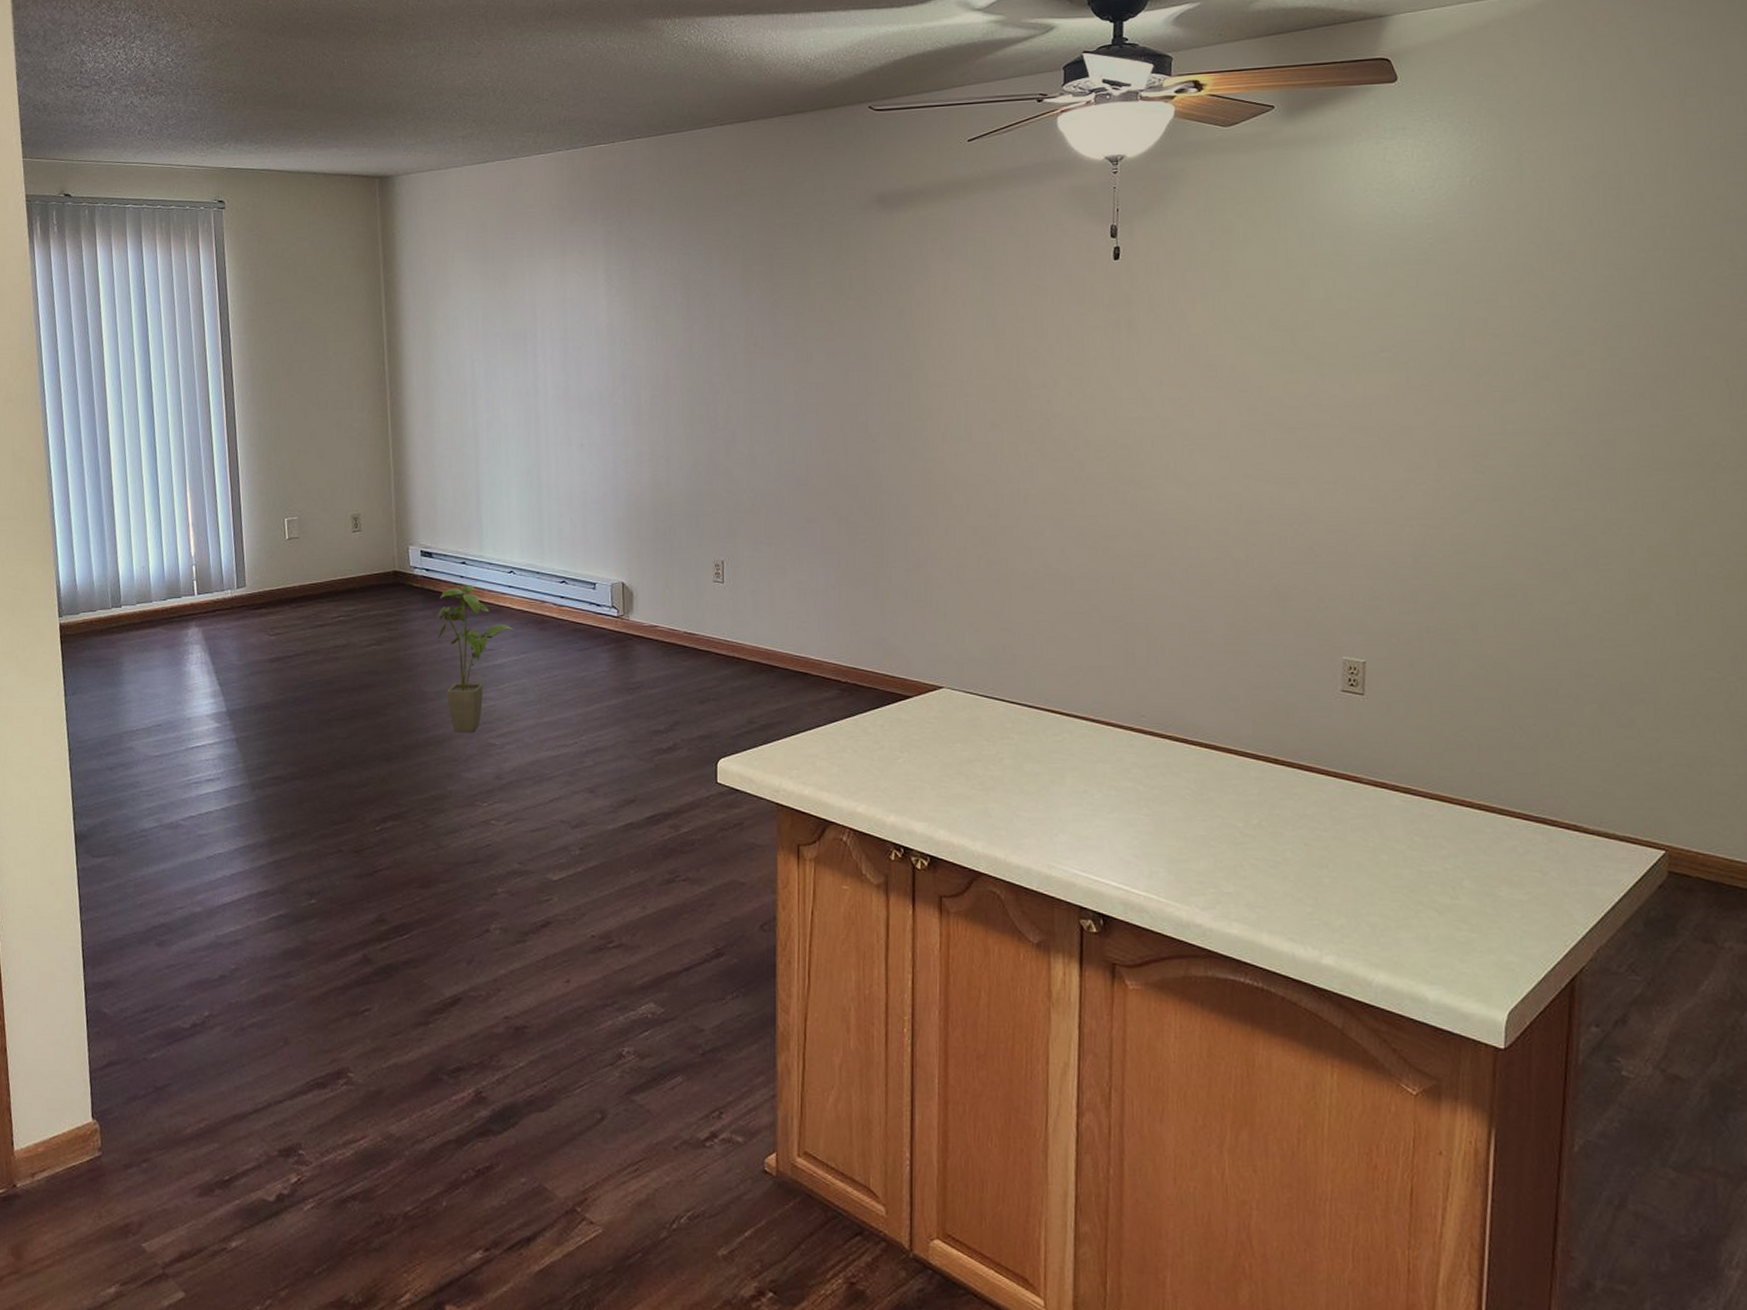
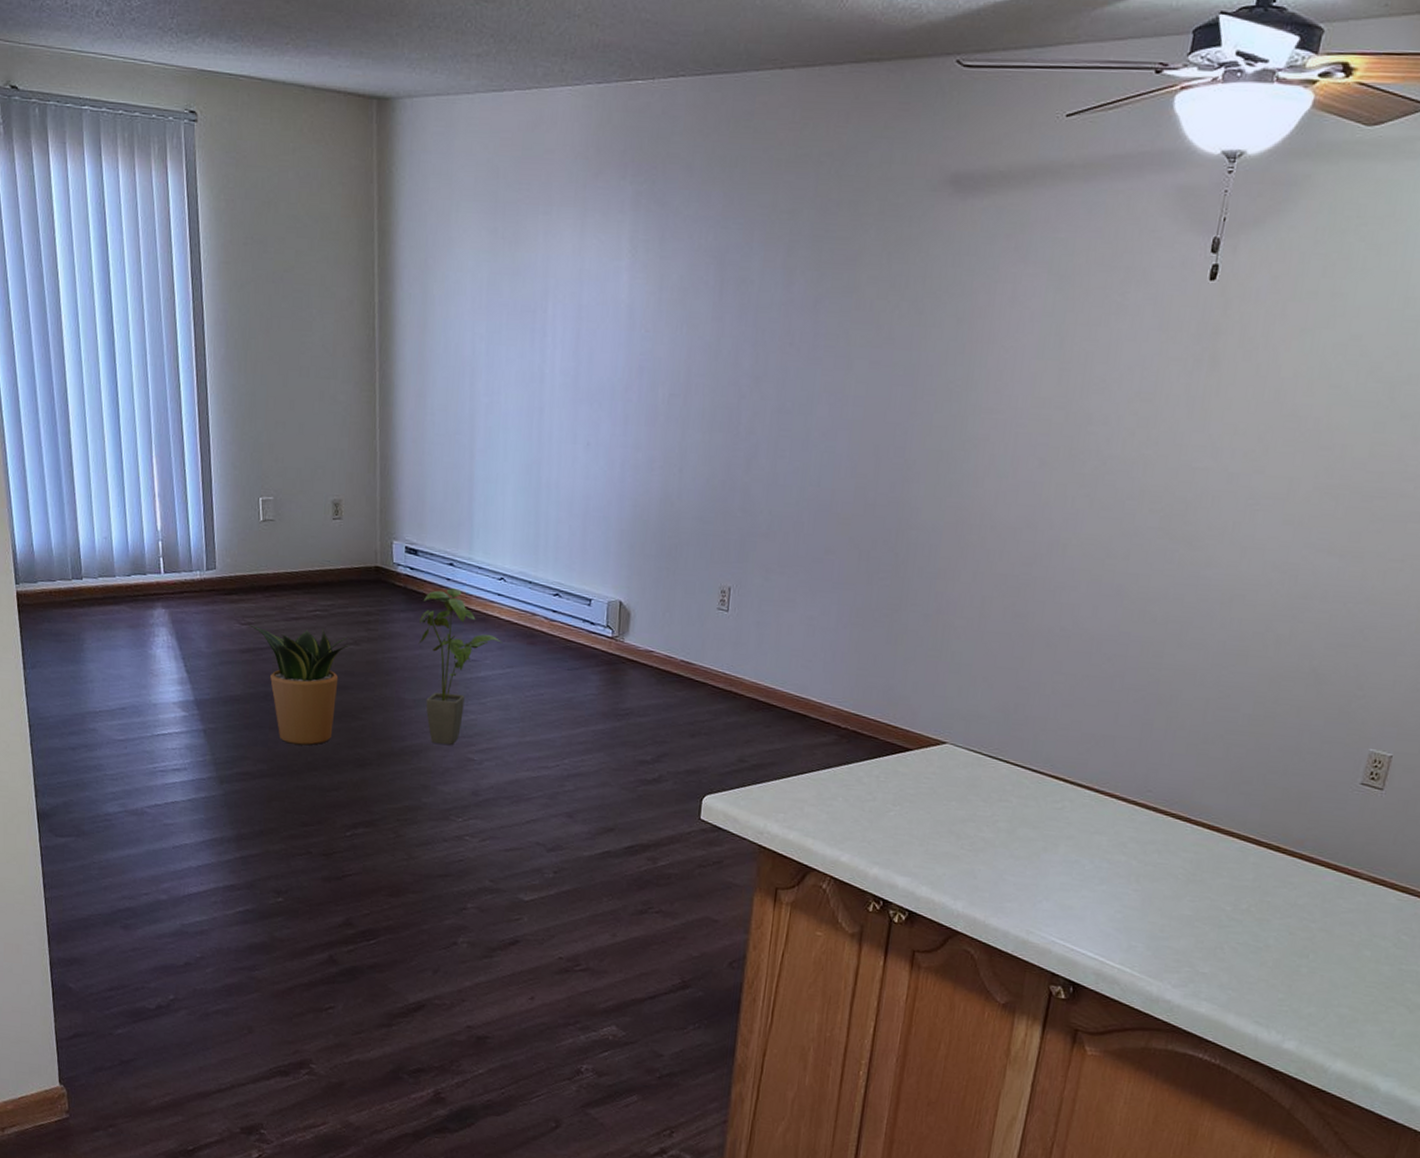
potted plant: none [277,633,374,745] -> present [249,624,351,746]

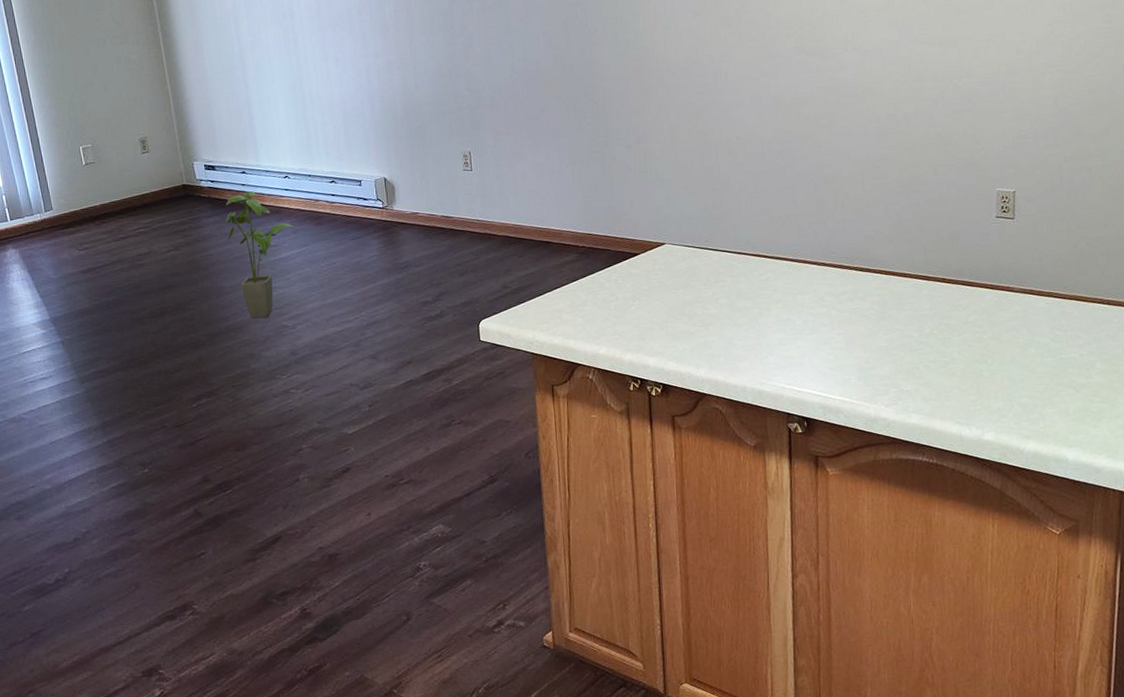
potted plant: present [249,624,351,746] -> none [86,242,173,340]

